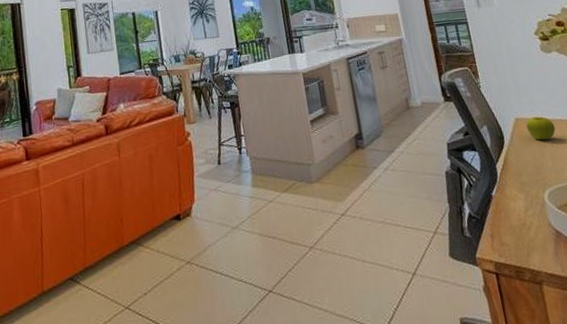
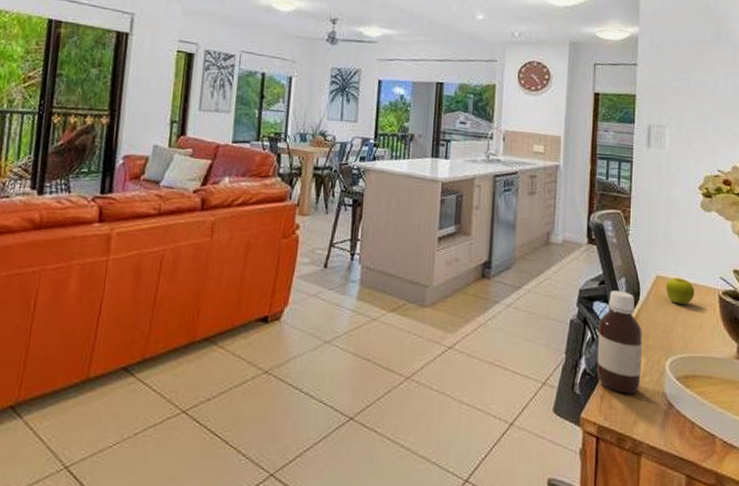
bottle: none [472,138,525,230] -> present [597,291,642,394]

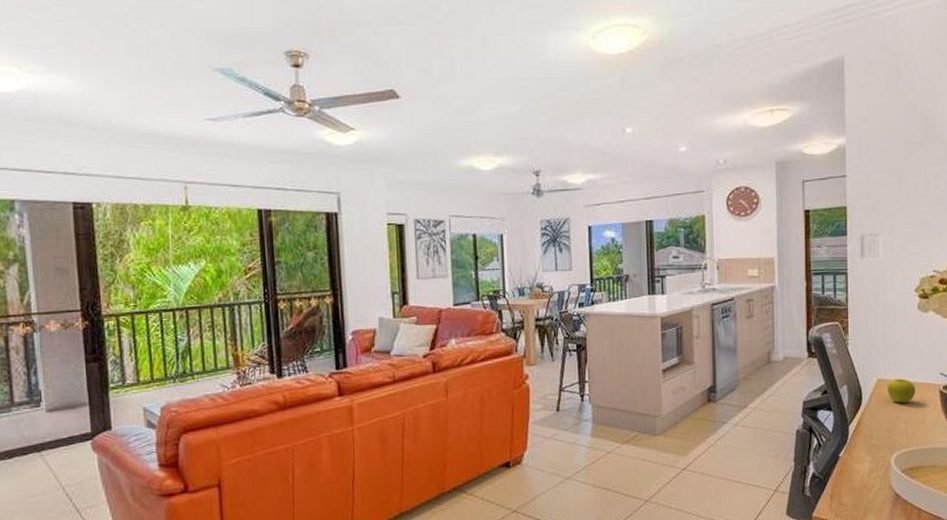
bottle: present [597,291,642,394] -> none [824,398,868,491]

